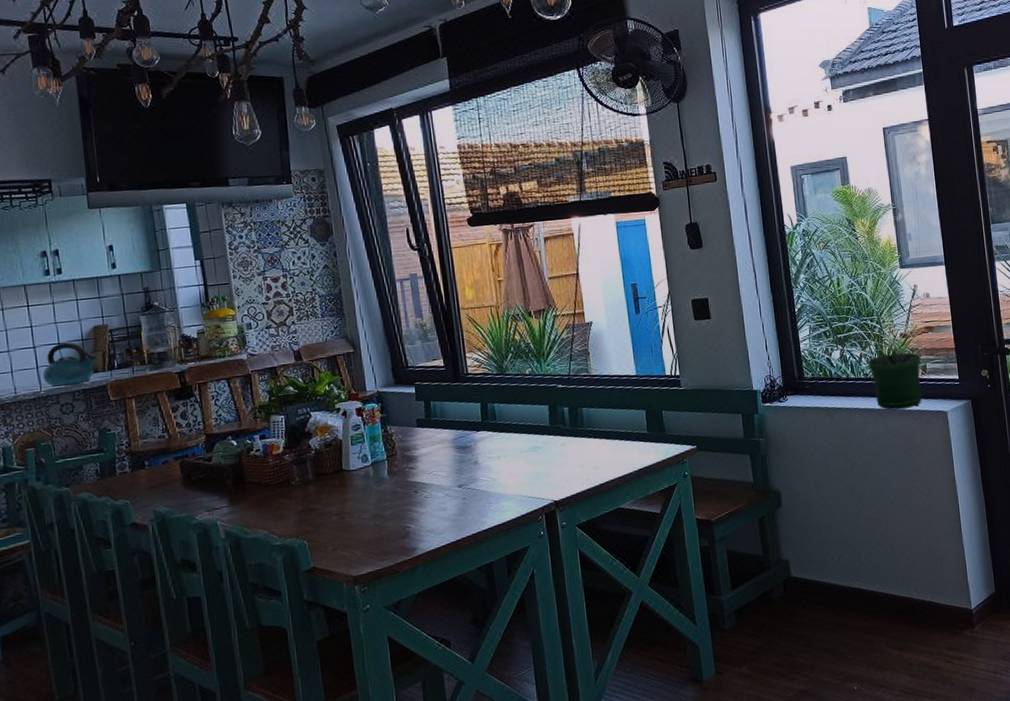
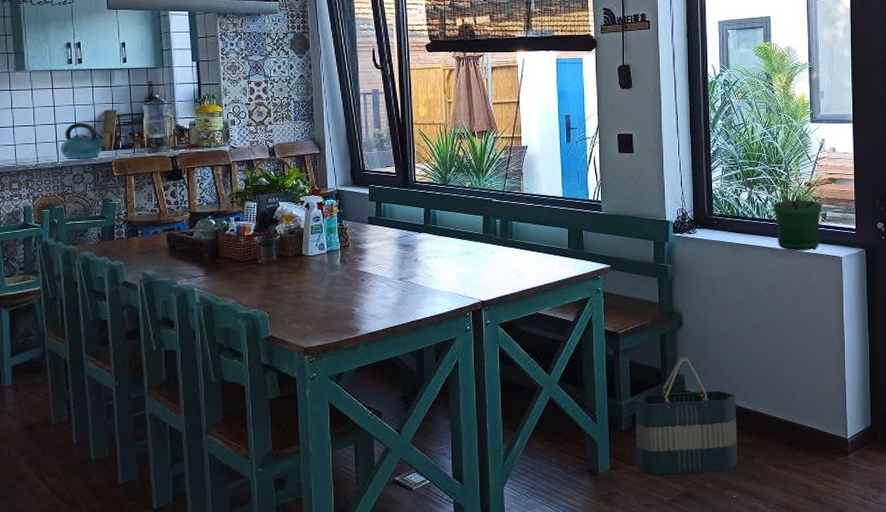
tote bag: none [737,539,856,676] -> present [635,357,738,475]

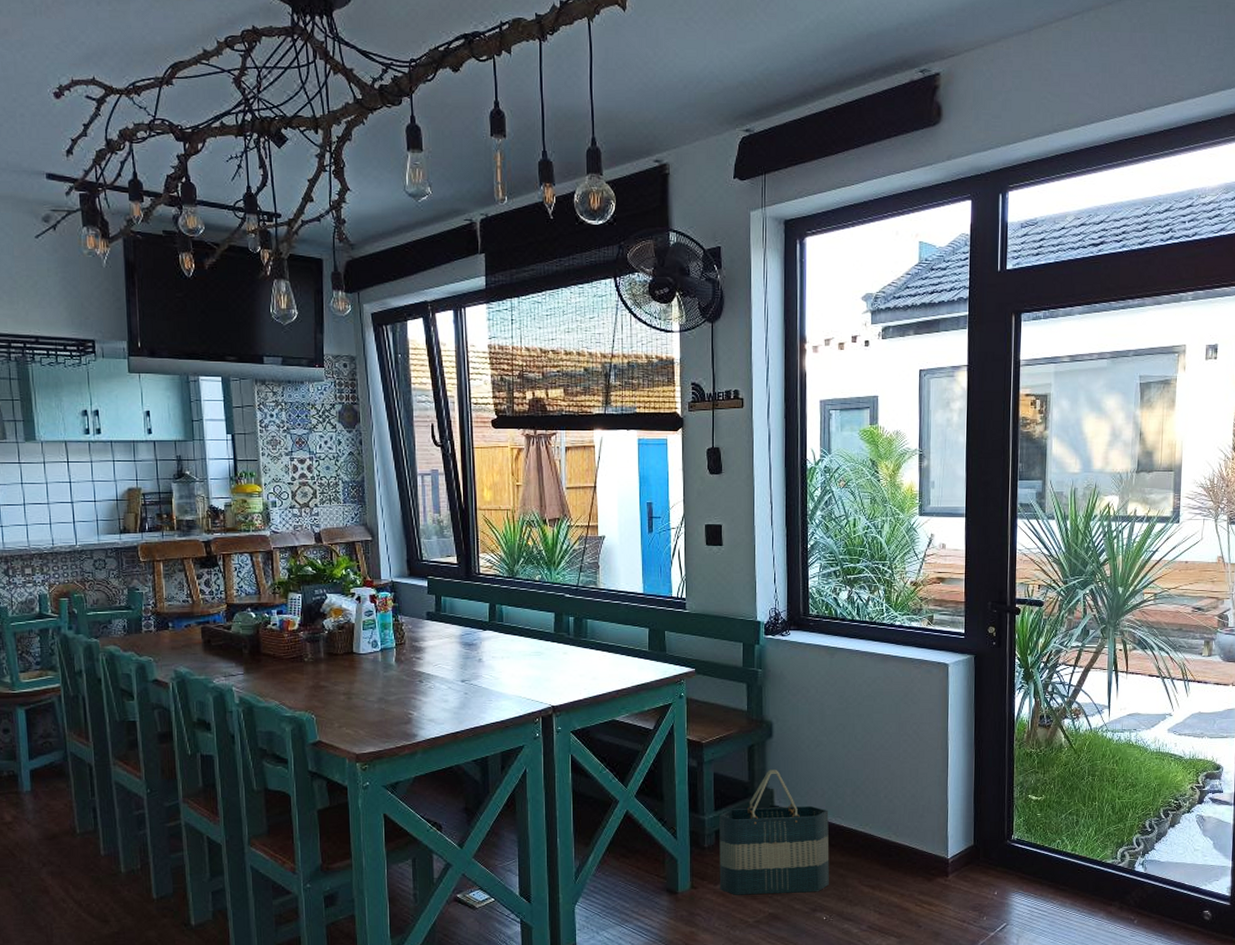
kettle: present [61,122,106,159] -> none [79,501,130,542]
planter: present [770,194,835,251] -> none [872,594,943,657]

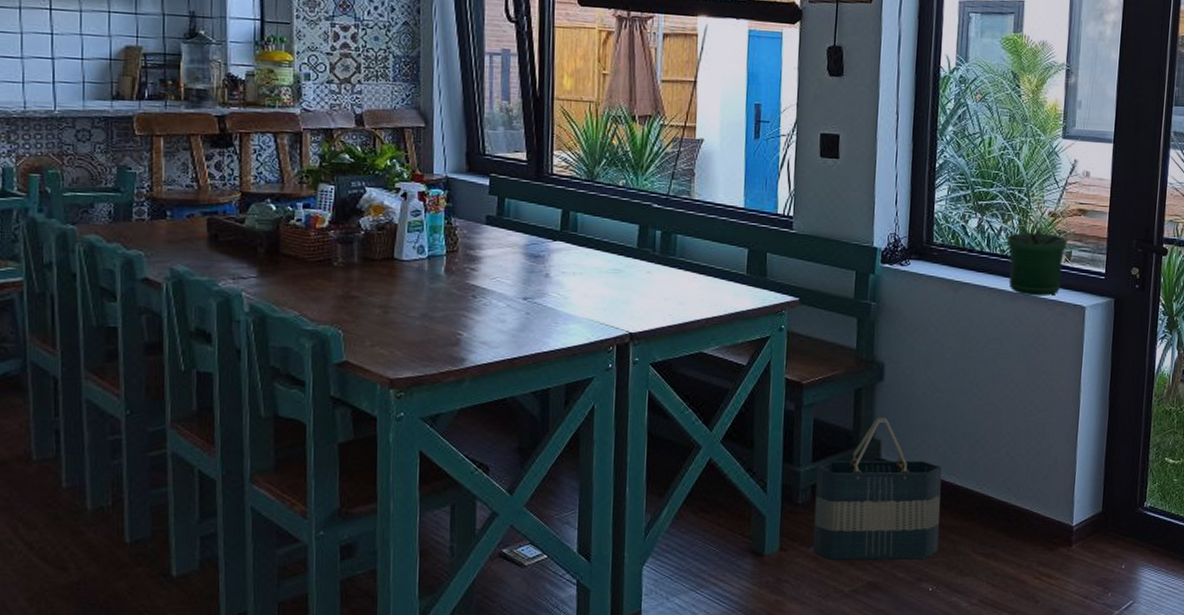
planter: none [872,594,943,657] -> present [1004,225,1084,297]

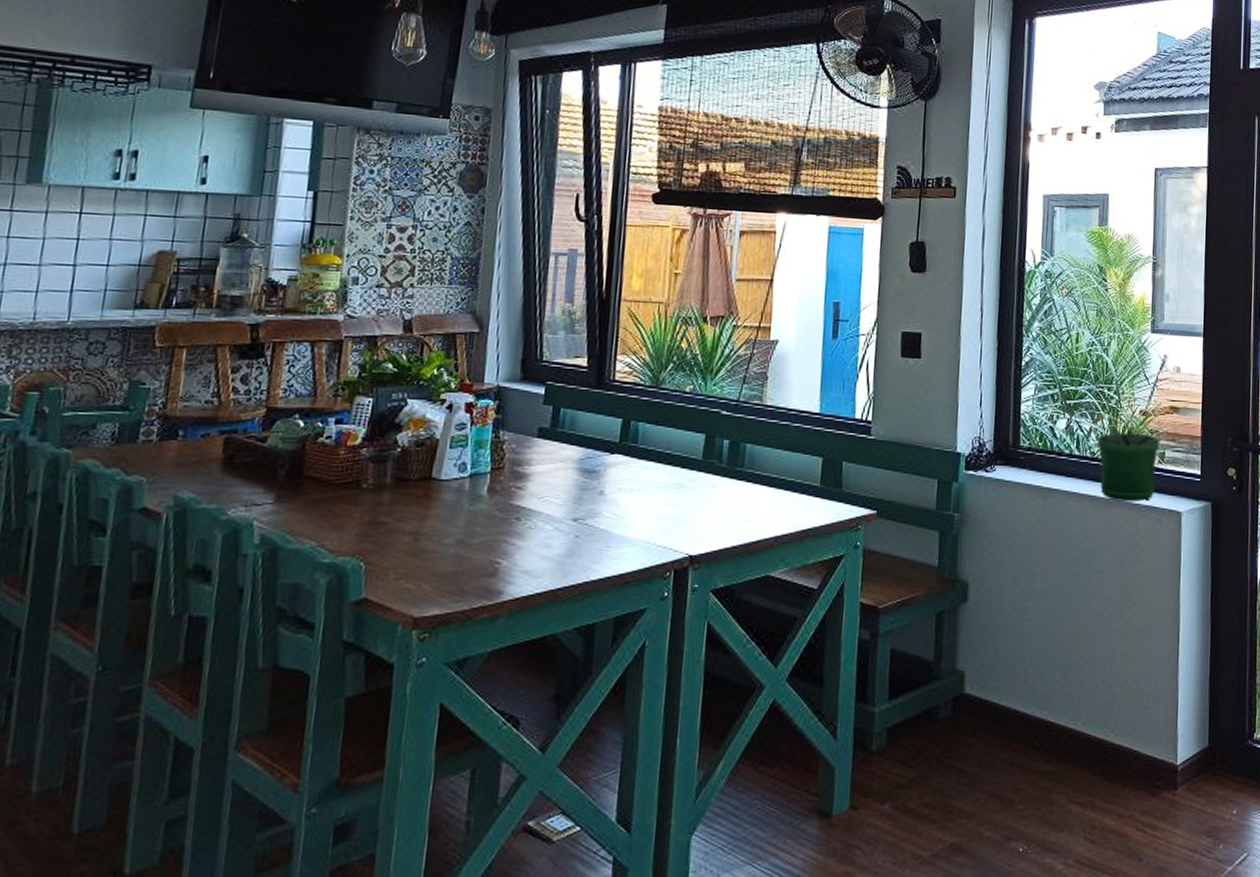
tote bag: present [812,417,943,560] -> none [887,644,1033,818]

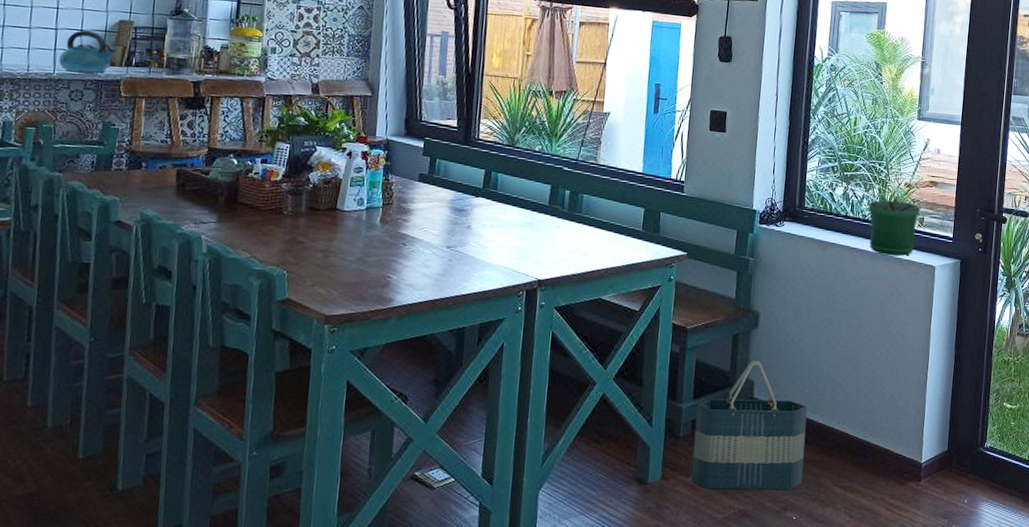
kettle: none [75,265,153,320] -> present [59,30,117,74]
tote bag: none [887,644,1033,818] -> present [691,360,808,491]

